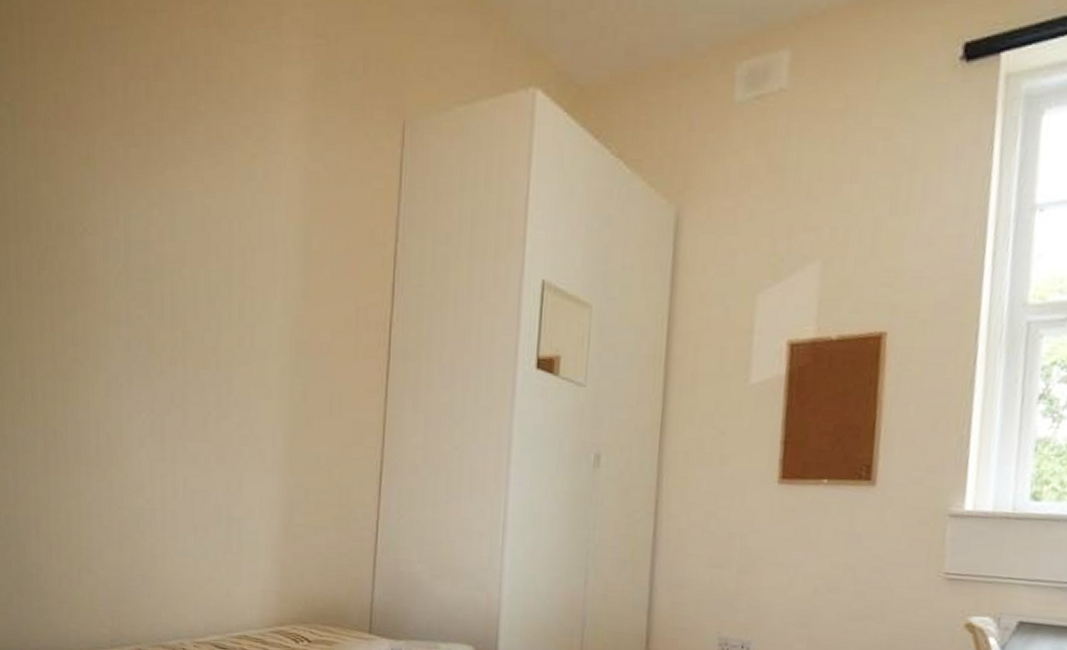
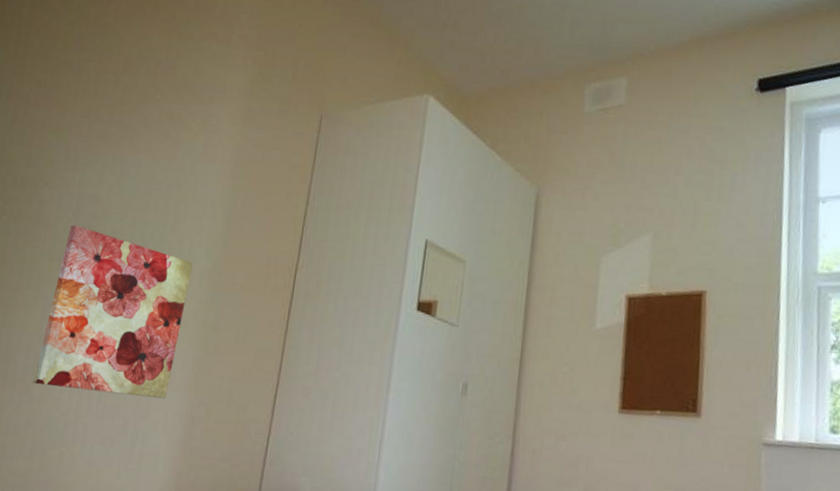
wall art: none [109,278,270,482] -> present [33,224,194,399]

